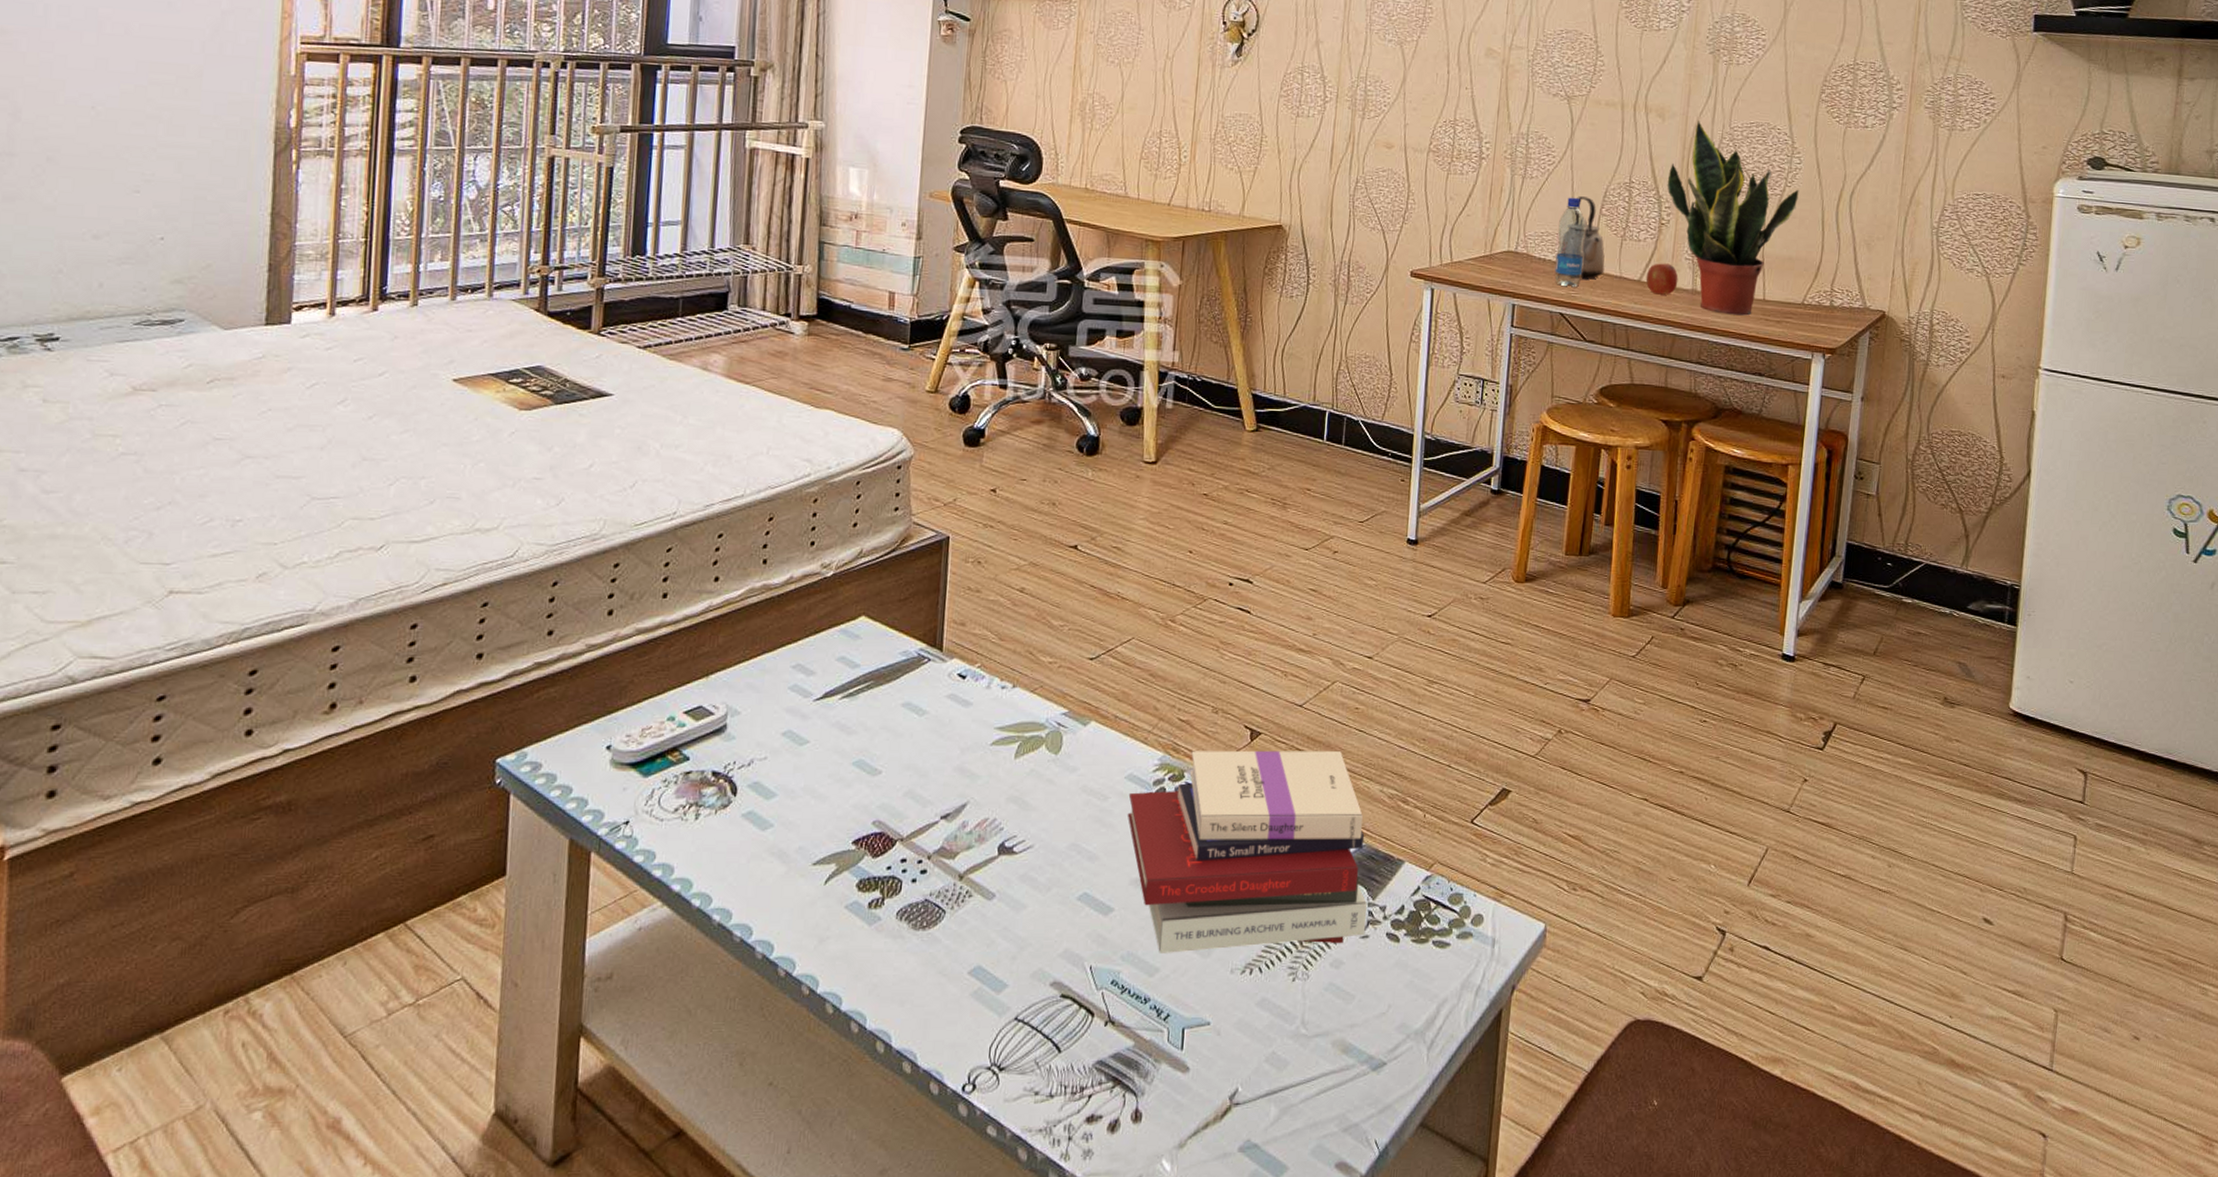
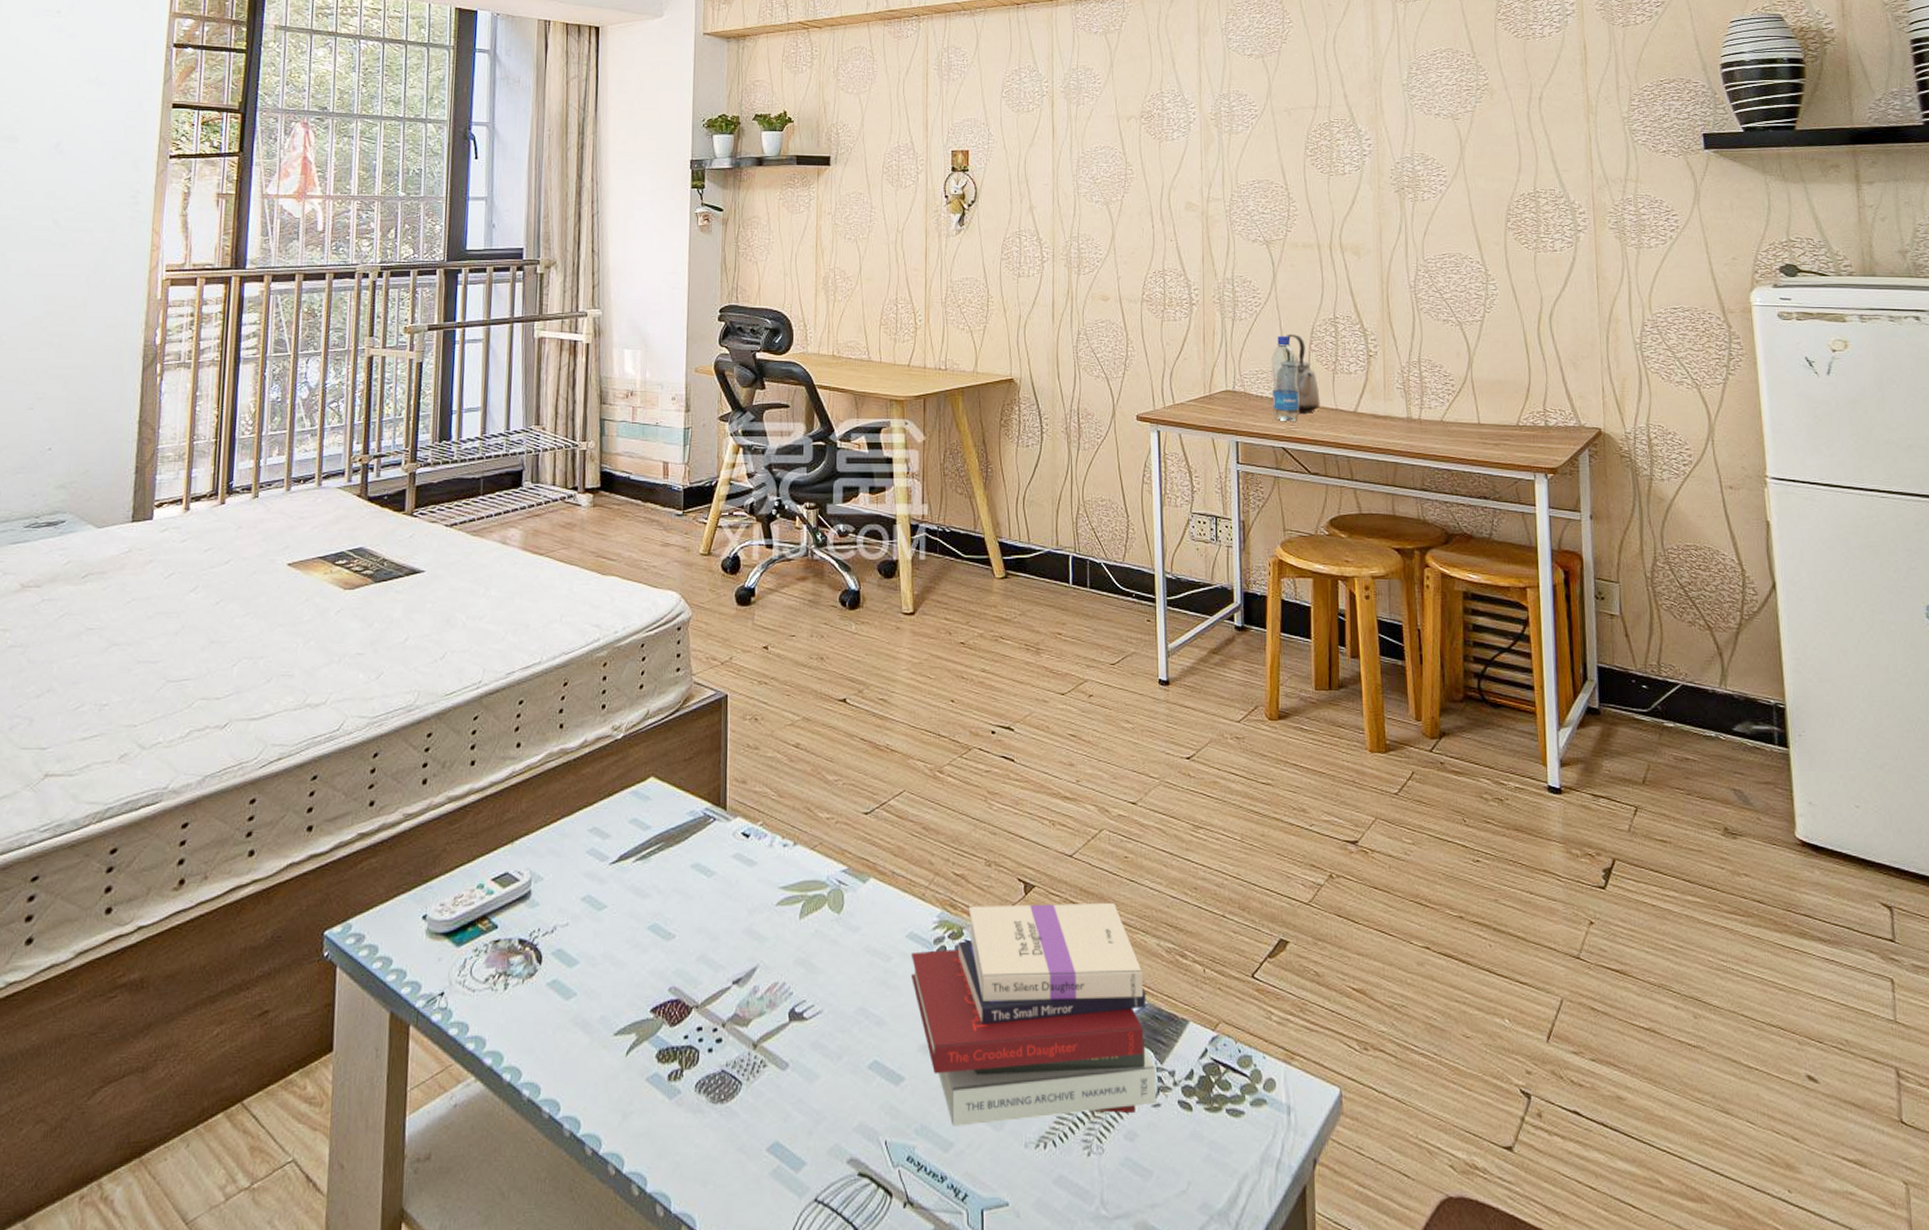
fruit: present [1645,263,1679,295] -> none [1361,393,1393,424]
potted plant: present [1667,121,1799,316] -> none [1370,255,1499,440]

